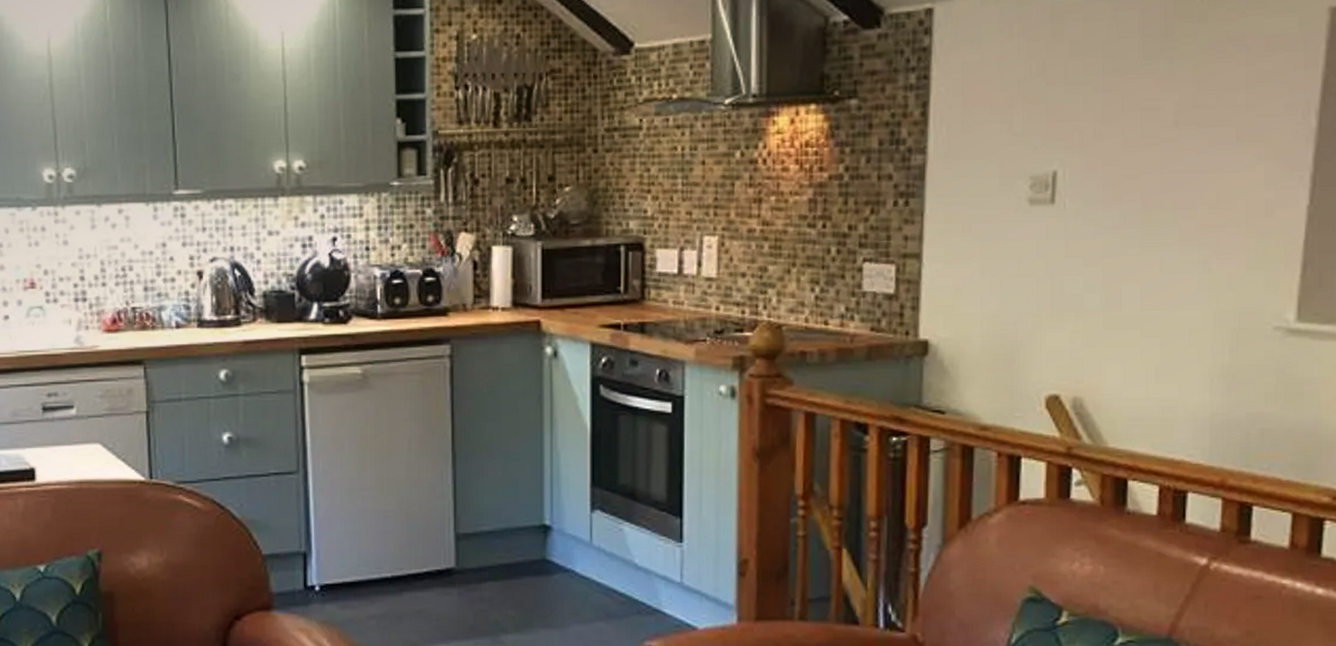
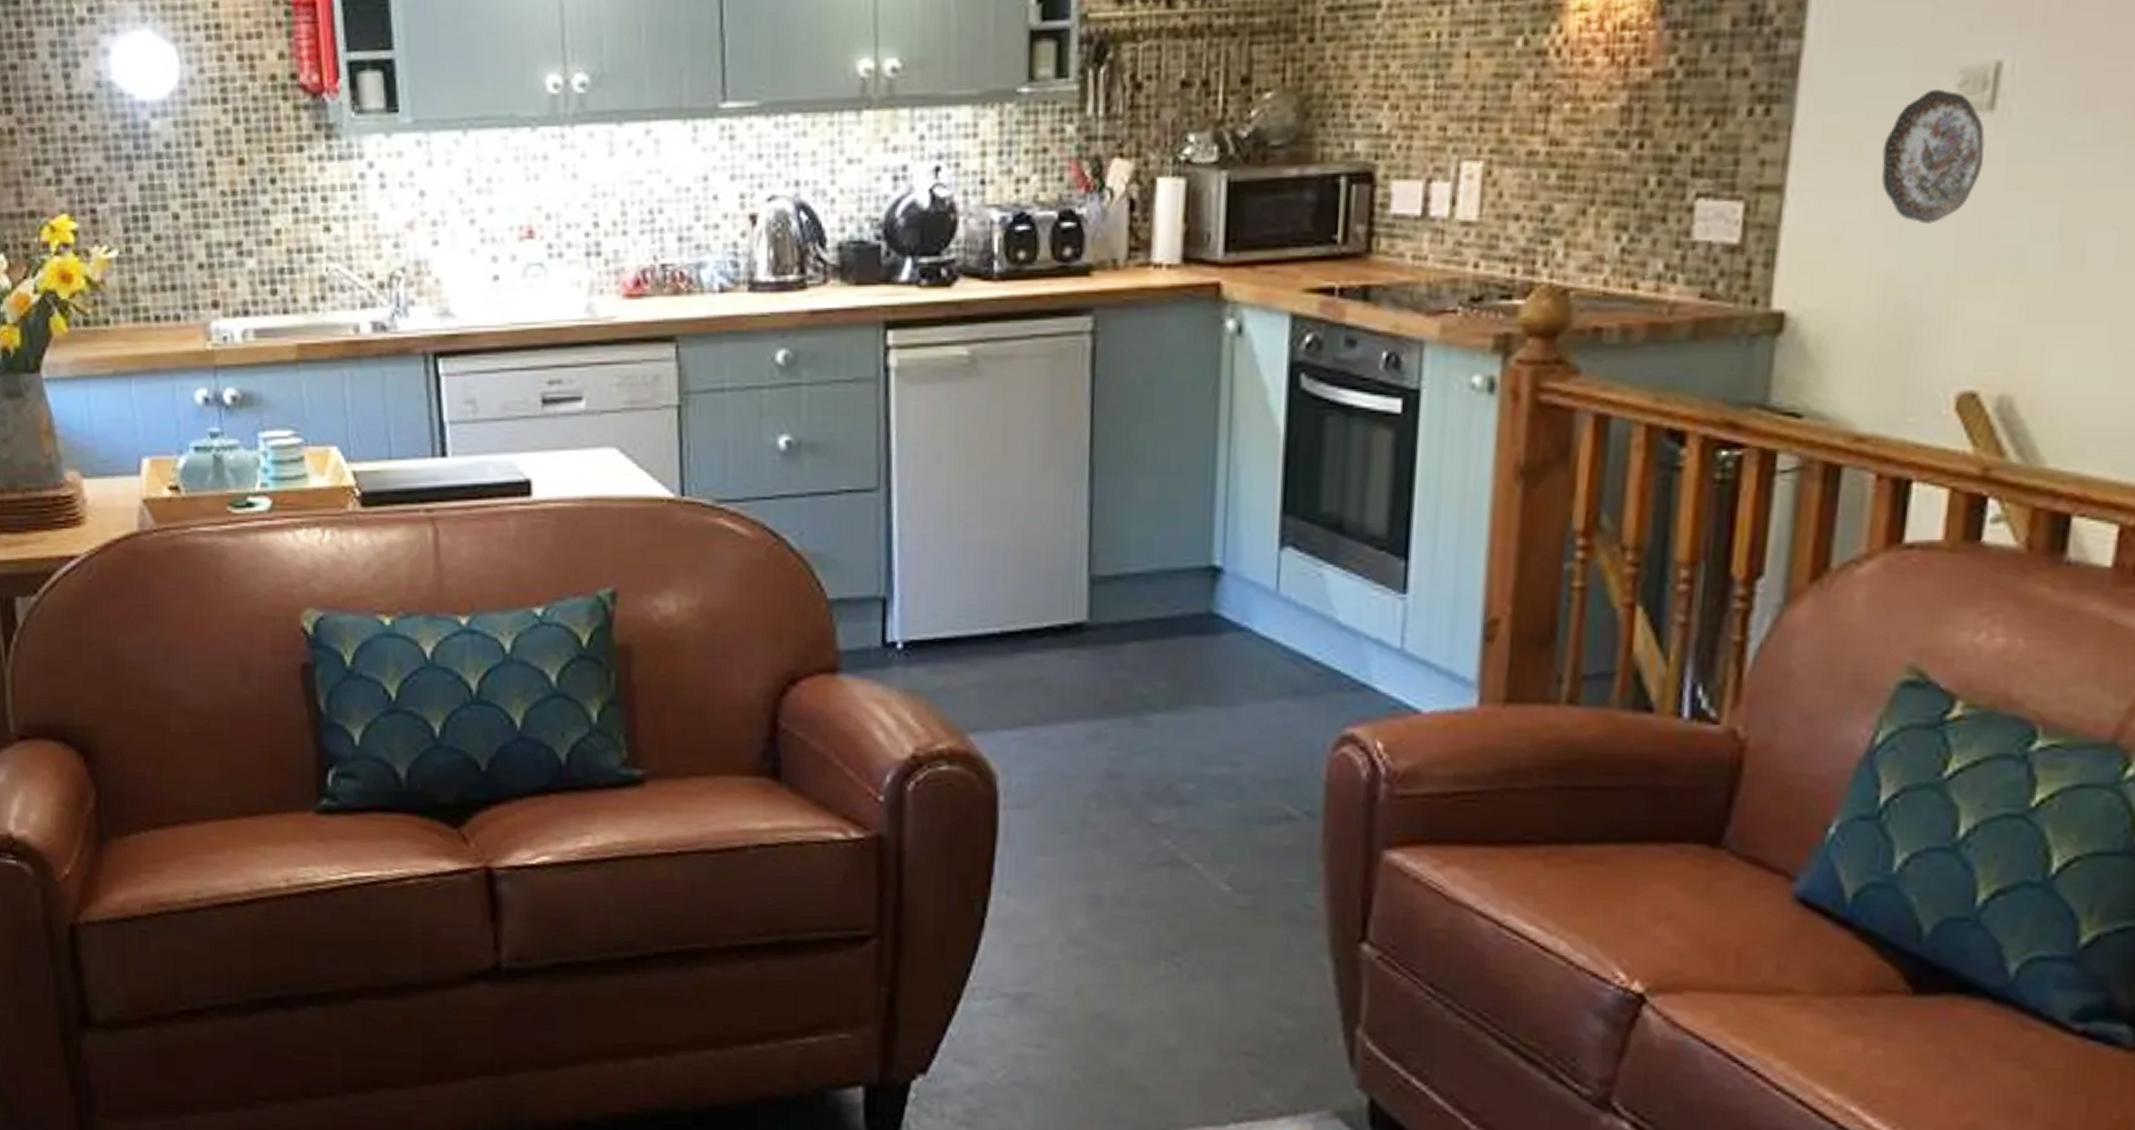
decorative plate: none [984,189,1050,280] -> present [1881,88,1985,224]

